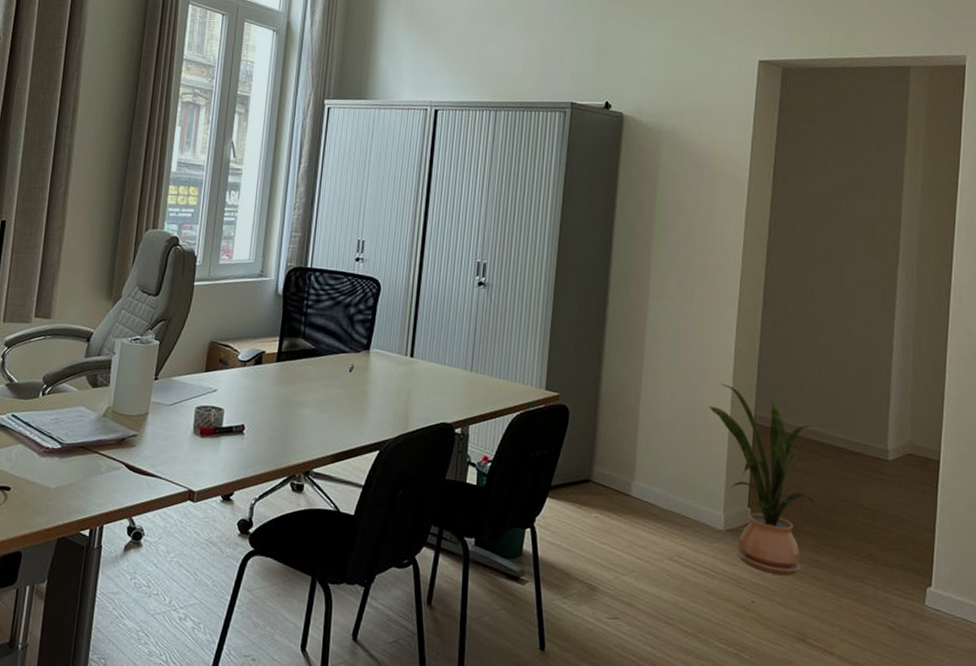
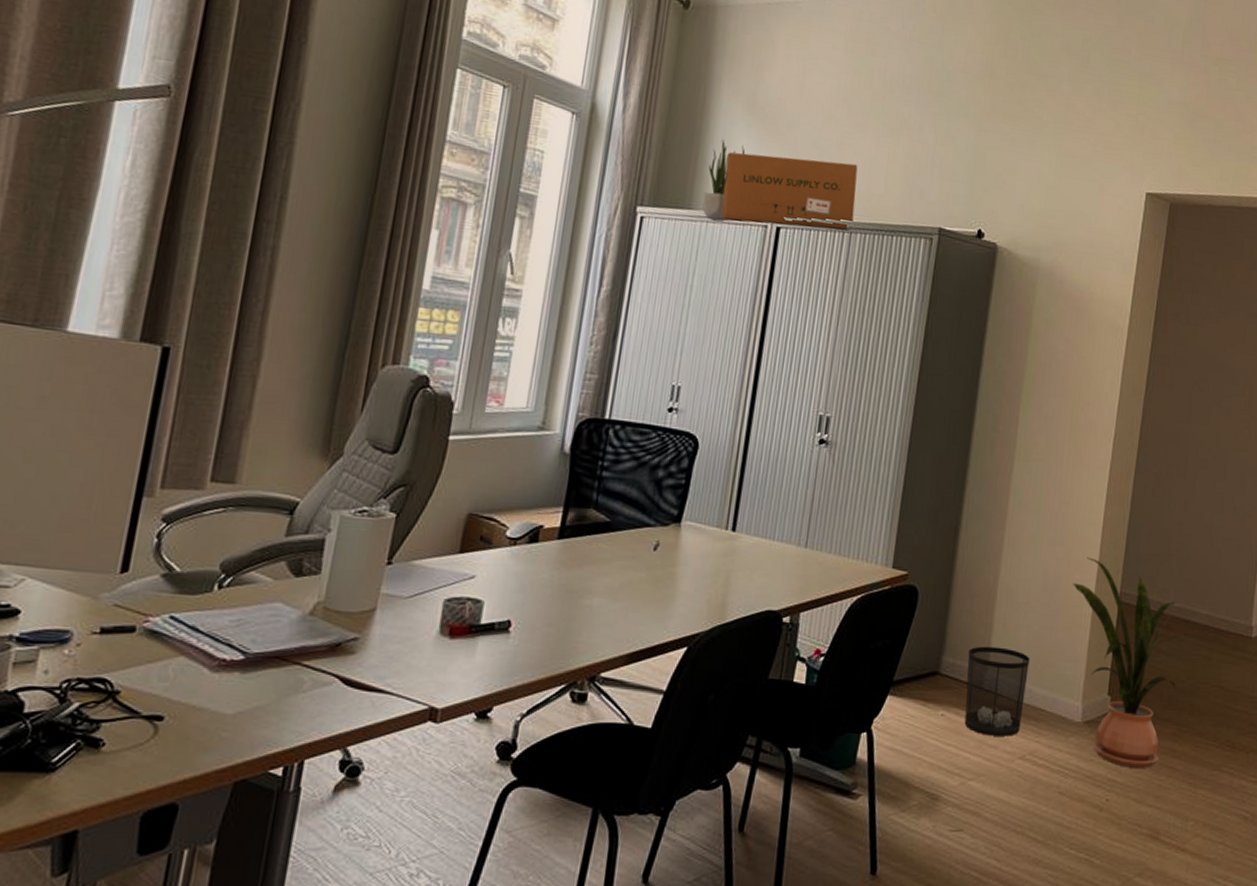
potted plant: none [375,42,407,108] -> present [702,139,746,222]
box: none [390,51,499,110] -> present [721,152,858,231]
waste bin: none [616,459,672,539] -> present [964,646,1030,737]

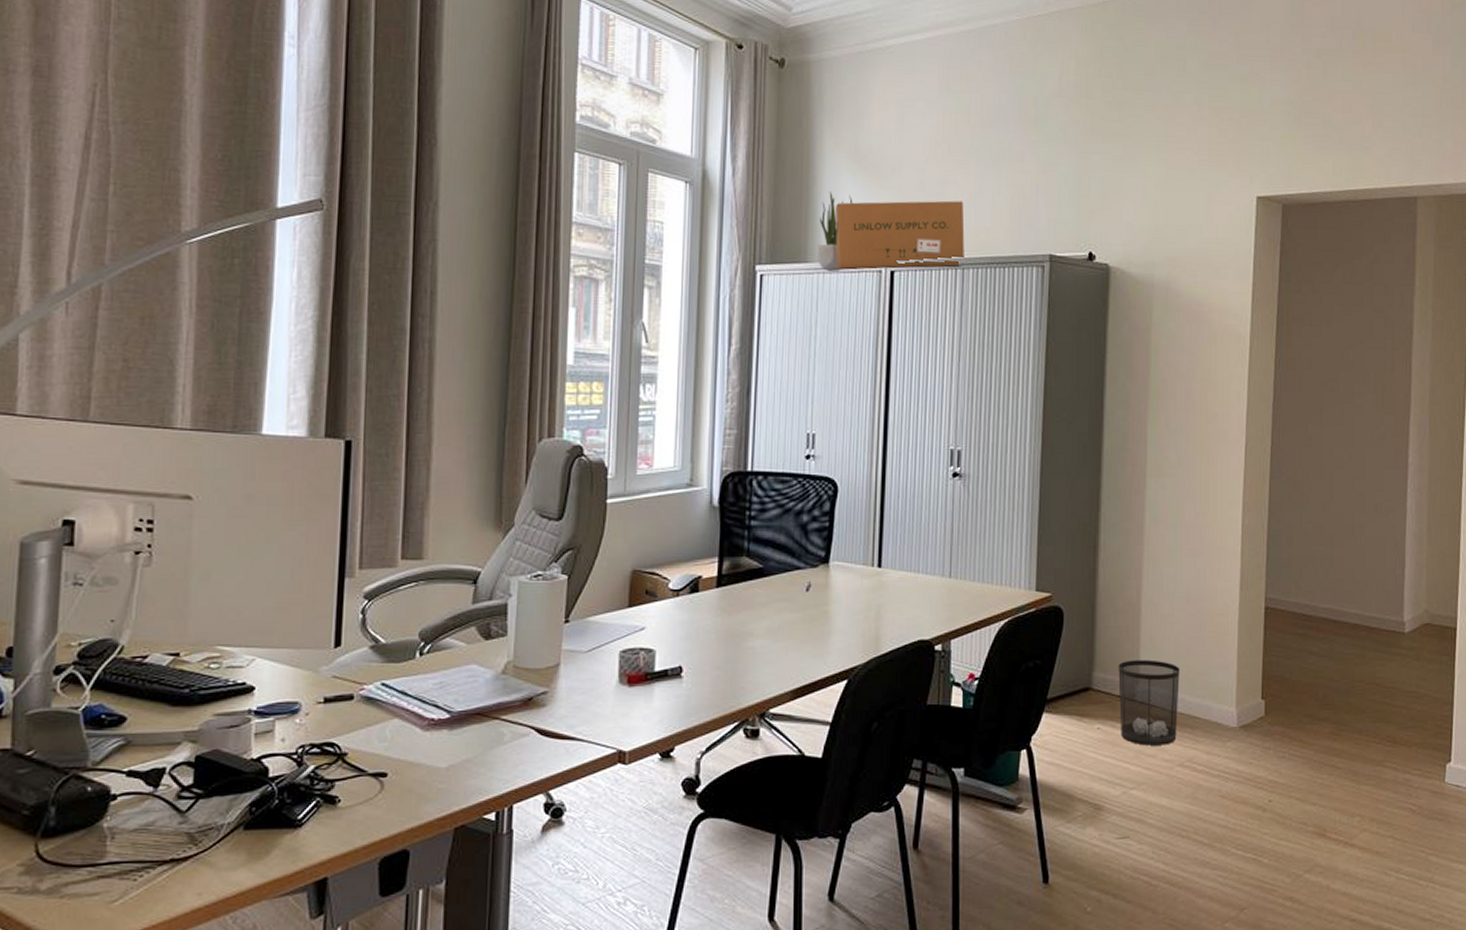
house plant: present [1073,557,1182,768] -> none [1216,566,1330,768]

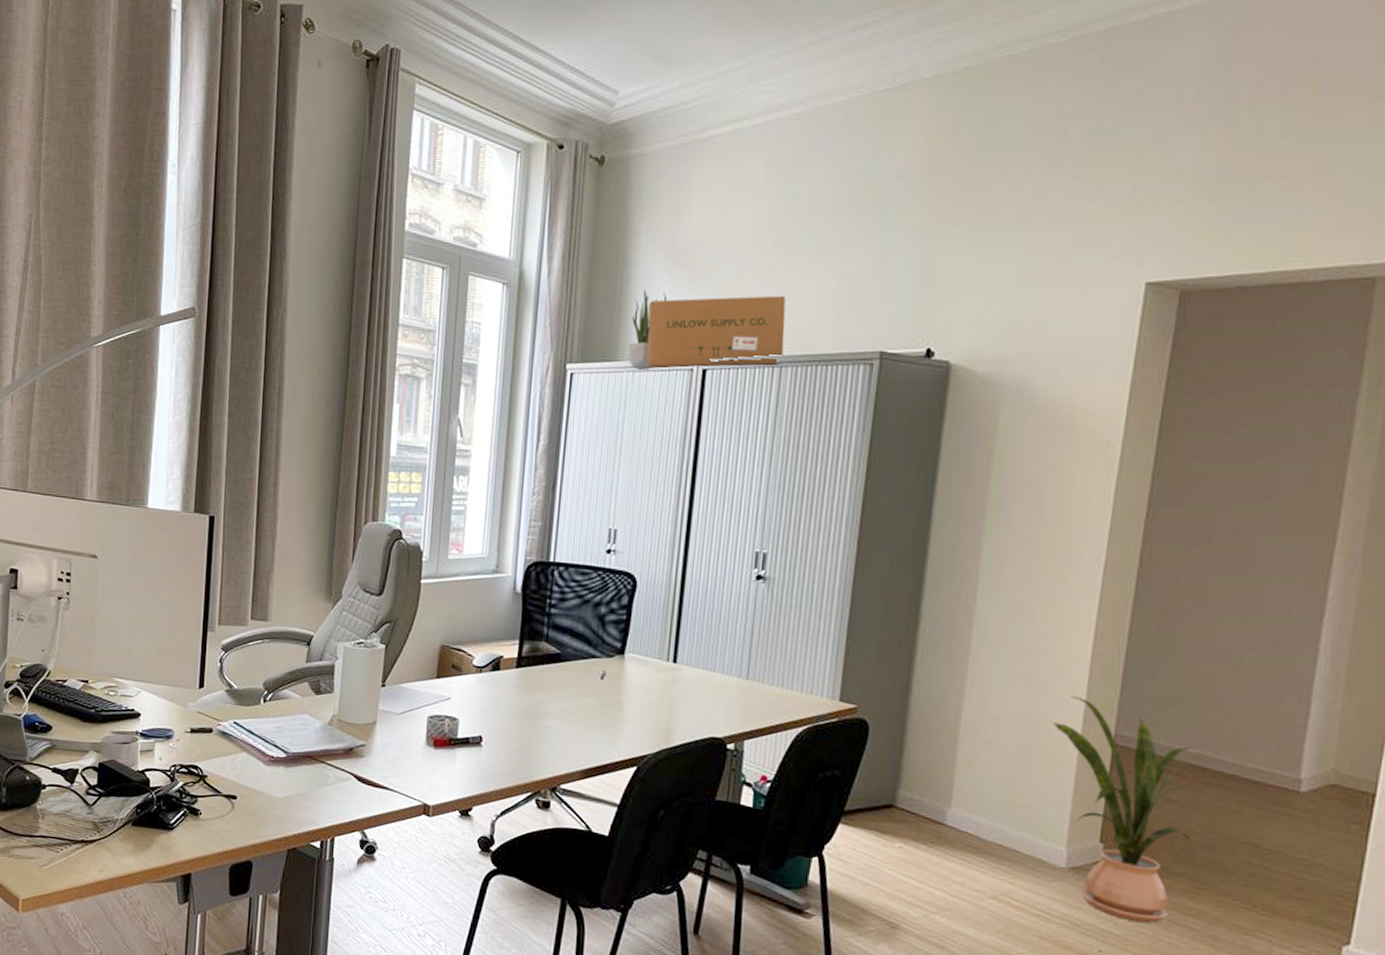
waste bin: present [1118,659,1180,746] -> none [925,782,1001,875]
house plant: none [1216,566,1330,768] -> present [1053,695,1199,923]

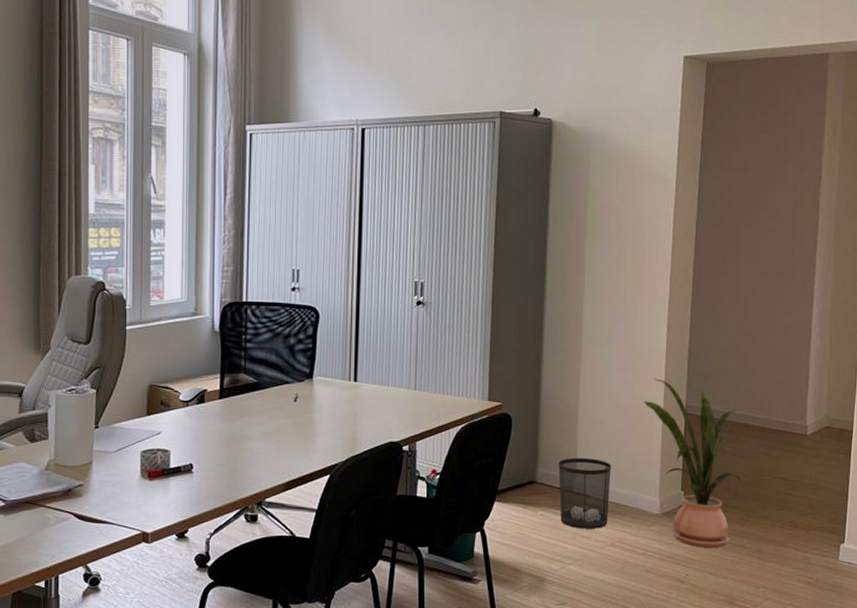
potted plant: present [628,289,668,370] -> none [299,59,329,129]
box: present [647,296,786,369] -> none [314,65,426,128]
waste bin: none [925,782,1001,875] -> present [558,458,611,529]

